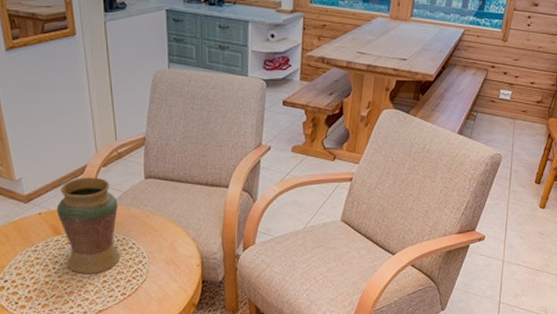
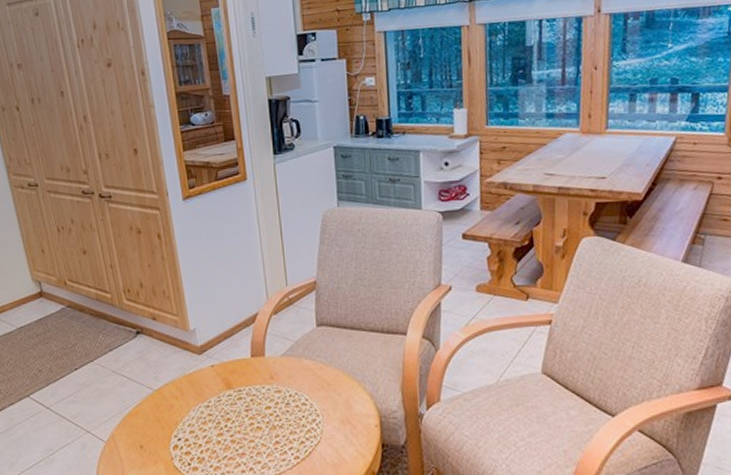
decorative vase: present [56,177,121,274] -> none [228,326,293,434]

